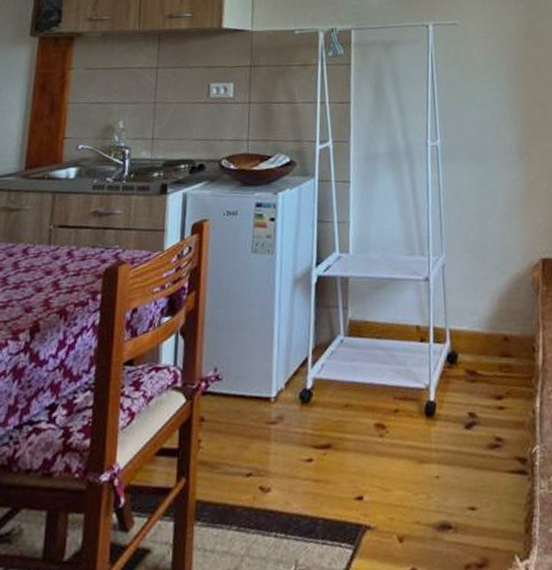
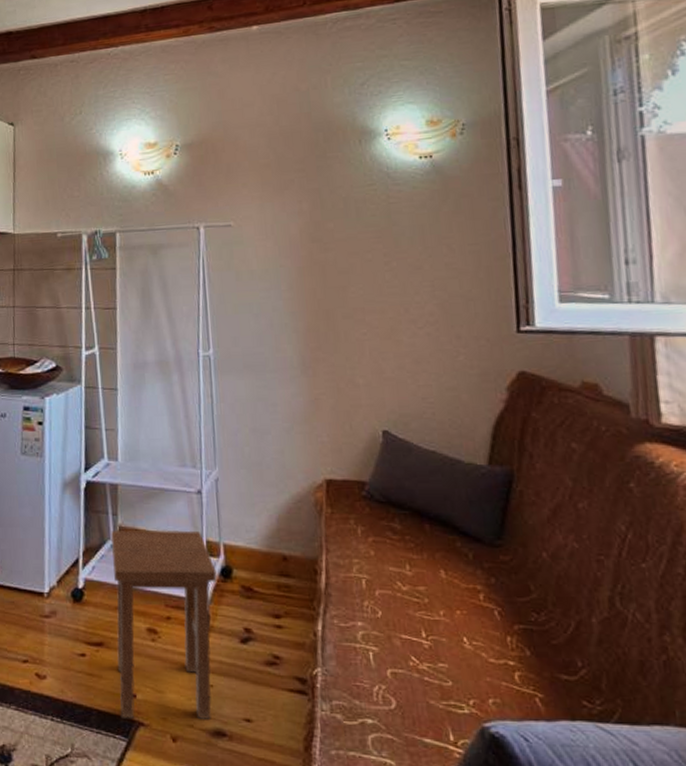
stool: none [340,318,443,525] -> present [110,529,217,721]

